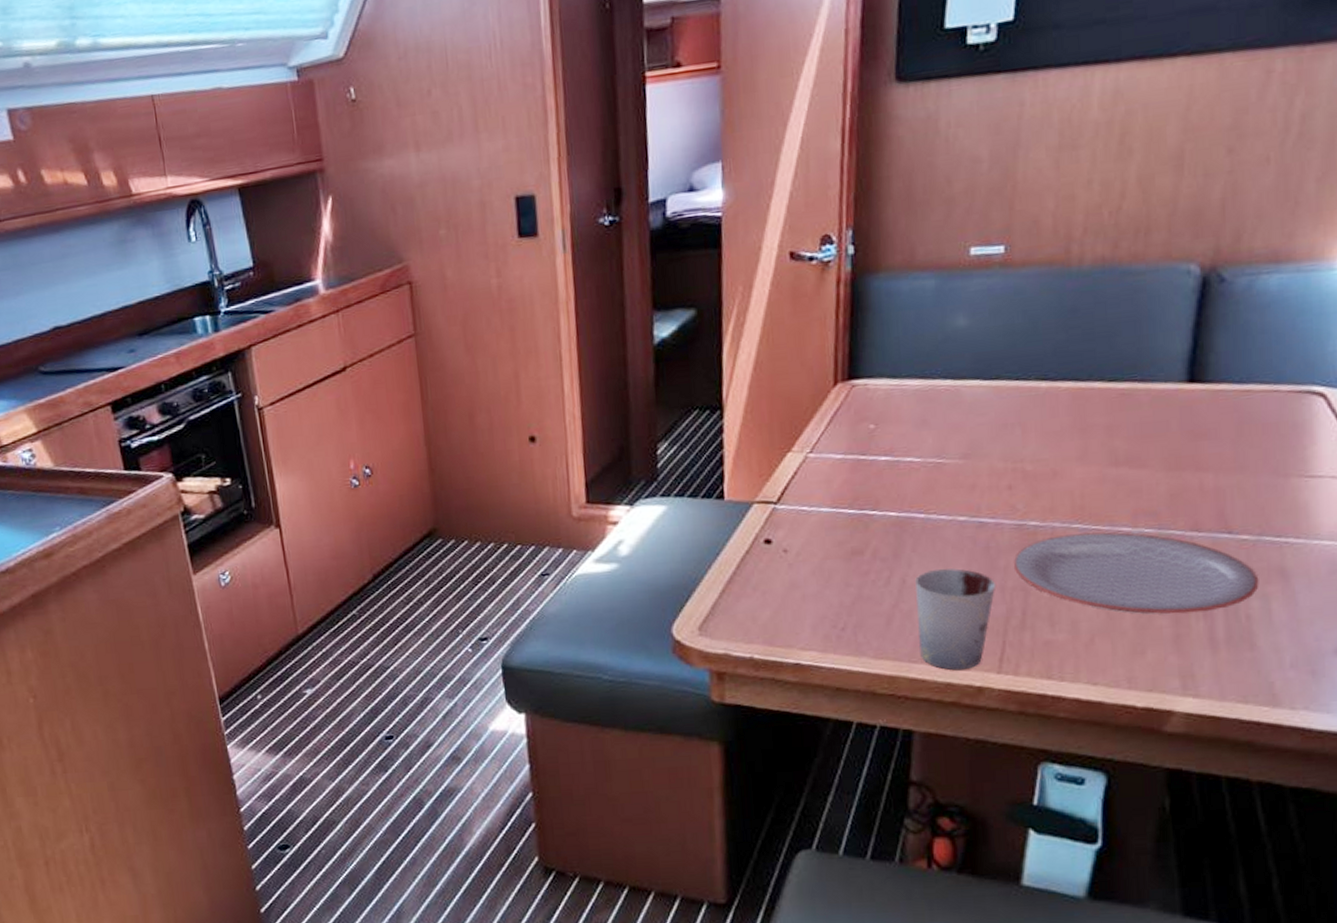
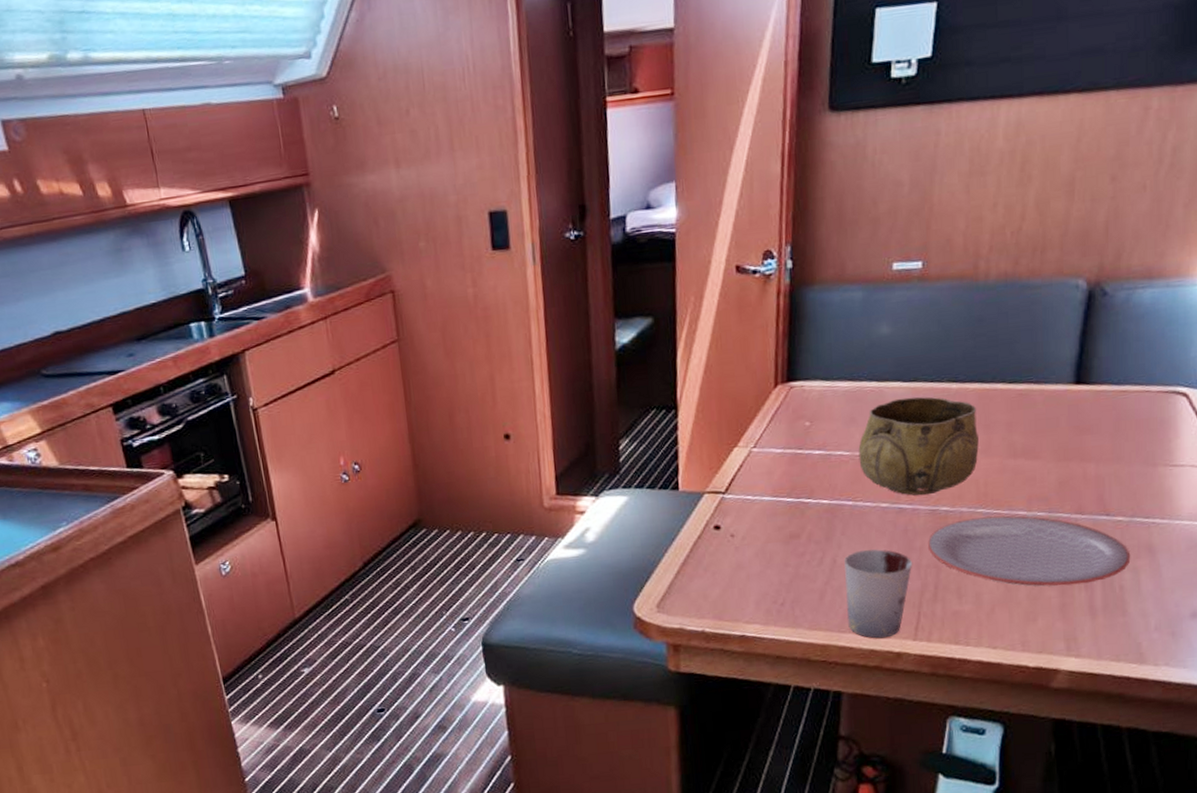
decorative bowl: none [931,396,1074,509] -> present [858,396,979,496]

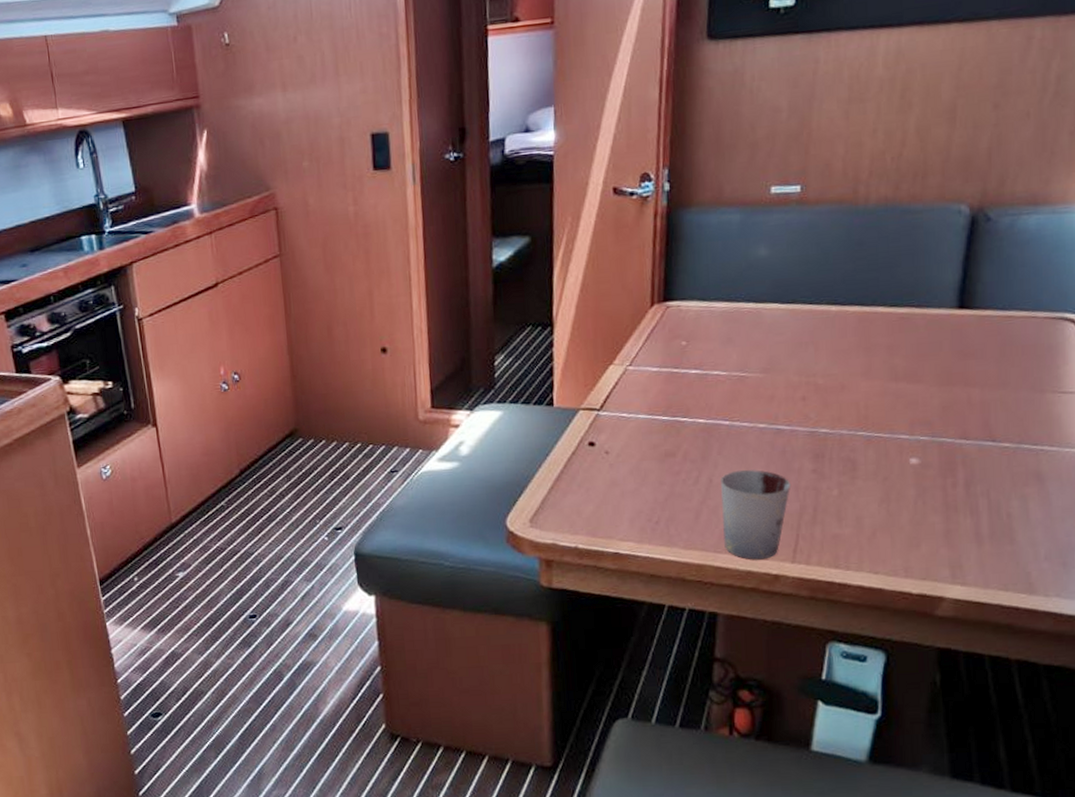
decorative bowl: present [858,396,979,496] -> none [735,318,859,417]
plate: present [927,515,1130,587] -> none [806,439,1017,512]

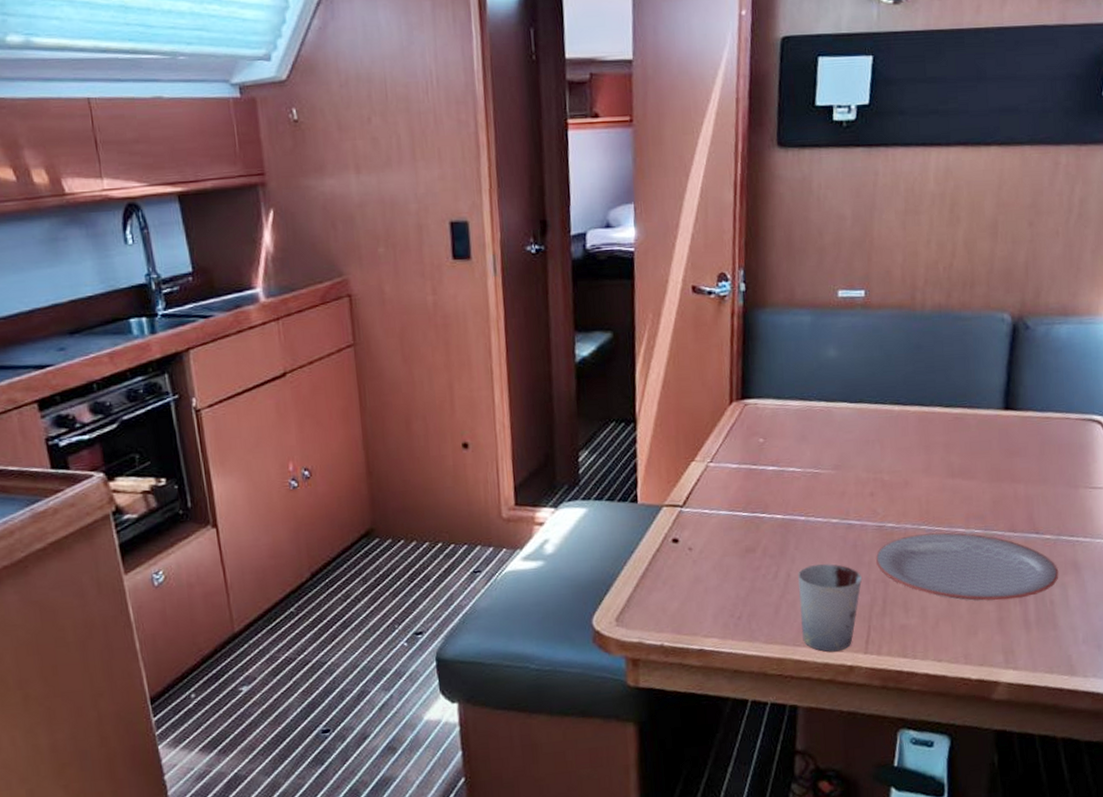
plate: none [806,439,1017,512] -> present [875,532,1058,601]

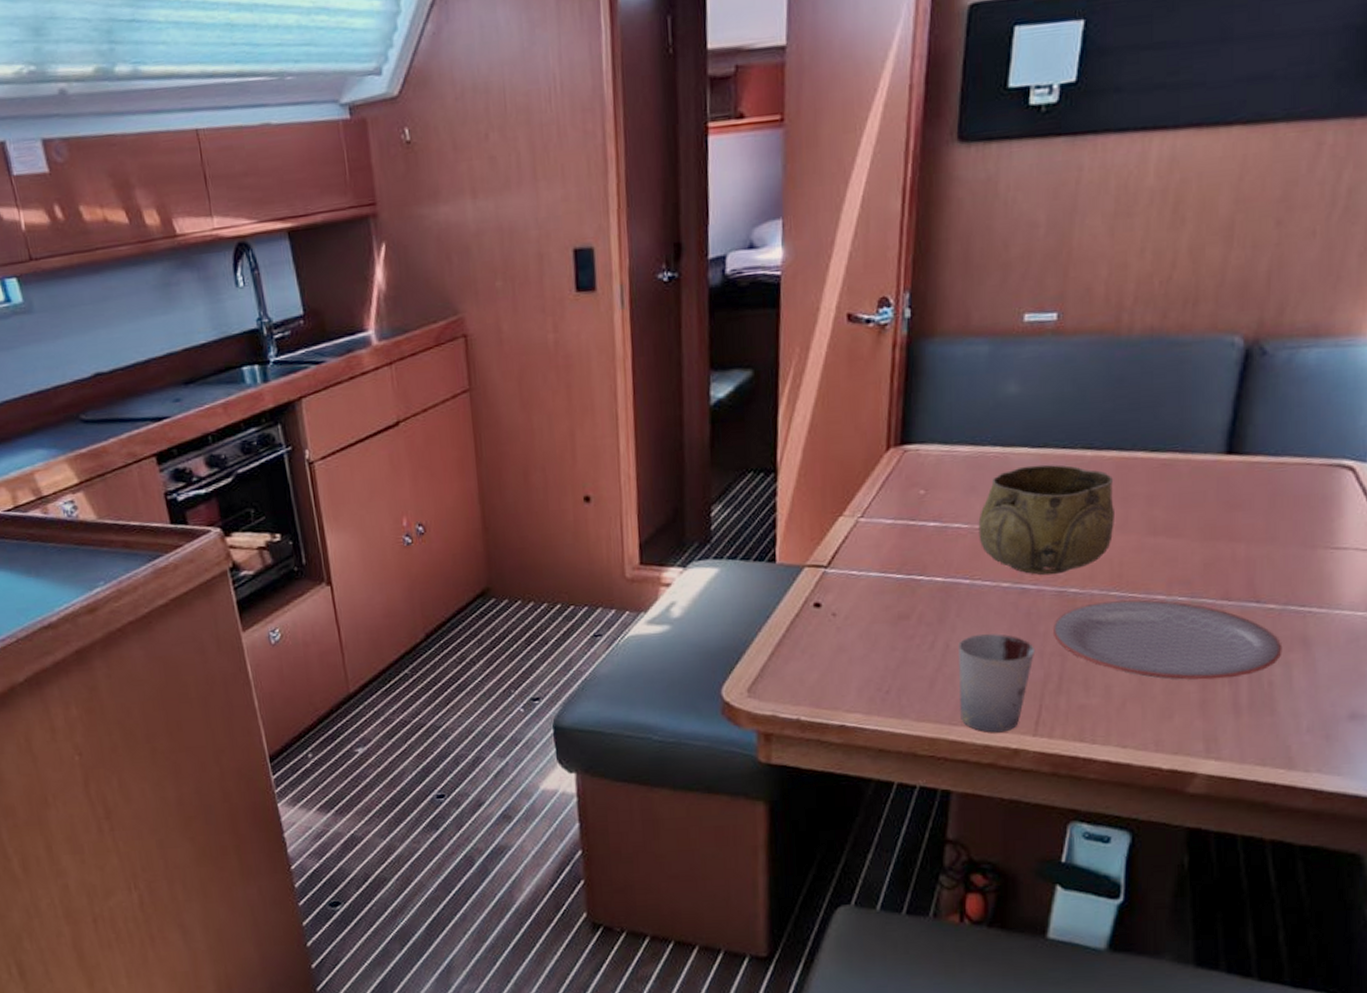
decorative bowl: none [809,417,920,512] -> present [978,464,1114,576]

